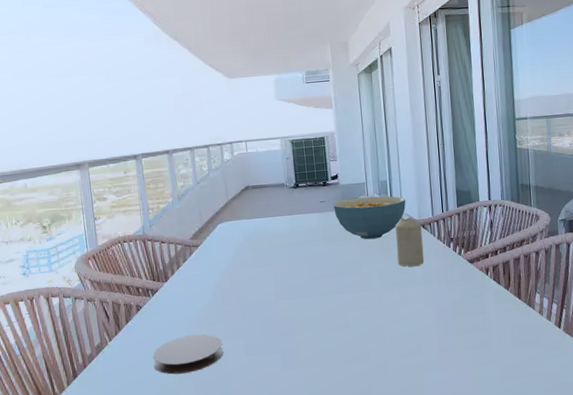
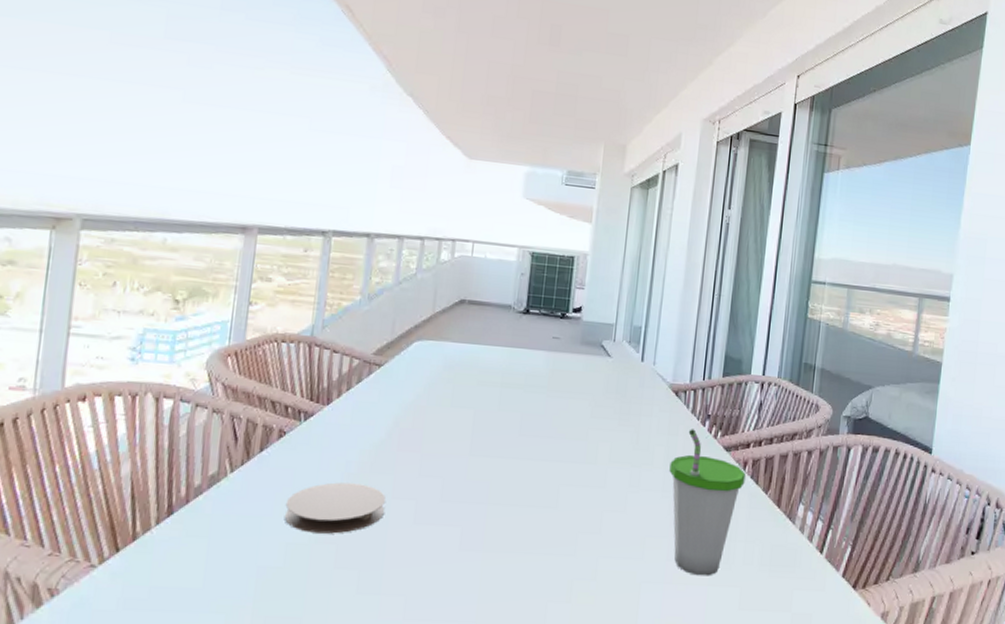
cereal bowl: present [332,196,406,240] -> none [567,340,661,399]
candle: present [395,217,424,267] -> none [636,377,675,443]
cup: none [428,251,489,360] -> present [669,429,746,576]

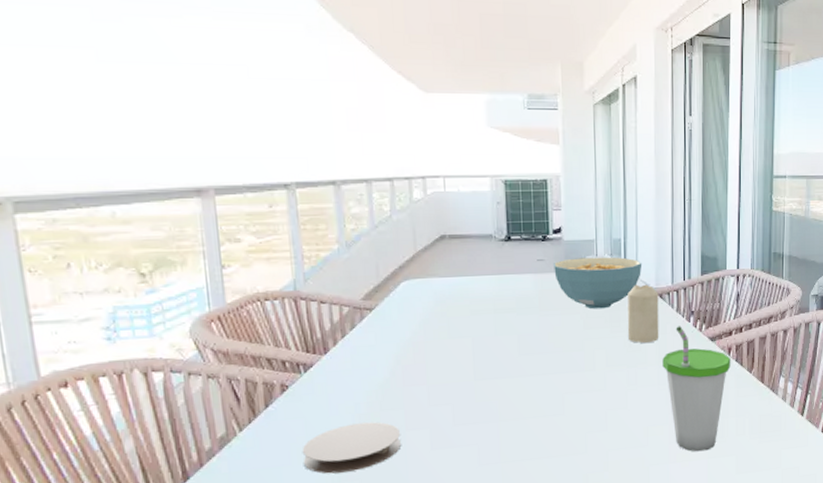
cereal bowl: none [567,340,661,399] -> present [552,257,643,309]
candle: none [636,377,675,443] -> present [628,284,659,343]

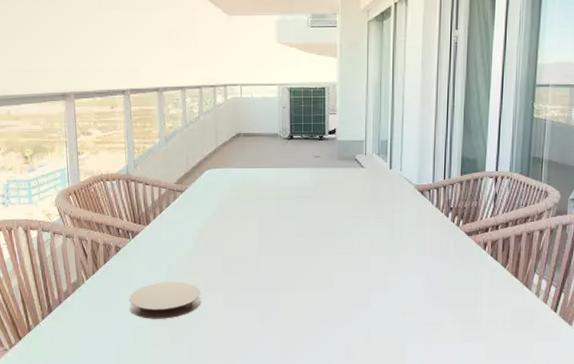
cereal bowl: present [552,257,643,309] -> none [327,156,406,201]
candle: present [628,284,659,343] -> none [391,181,420,233]
cup: present [662,326,731,452] -> none [421,220,486,335]

